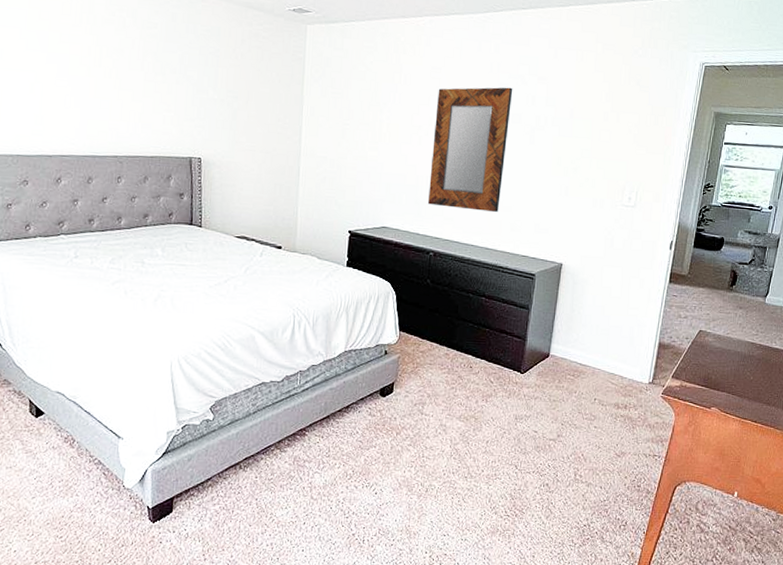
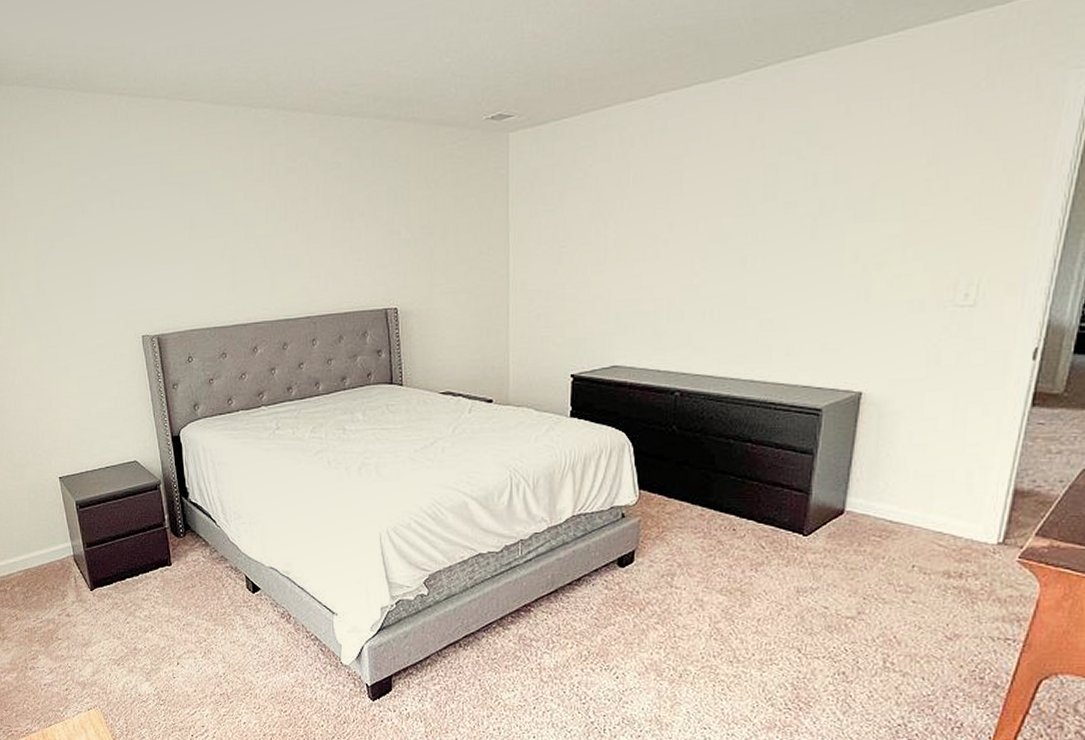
home mirror: present [427,87,513,212] -> none [669,167,785,334]

